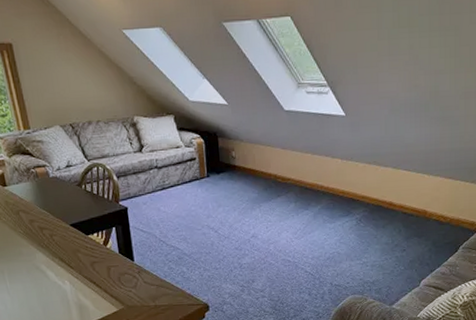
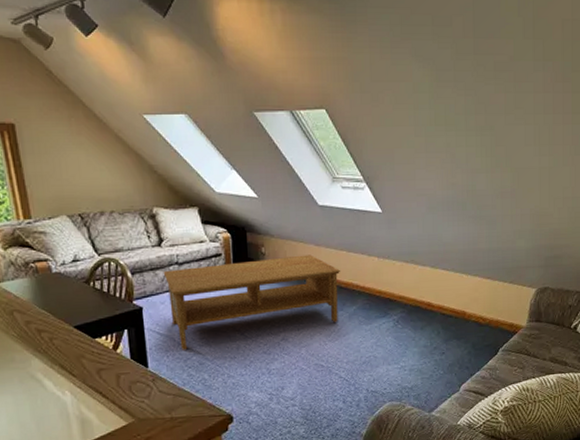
coffee table: none [144,157,306,246] -> present [163,254,341,350]

